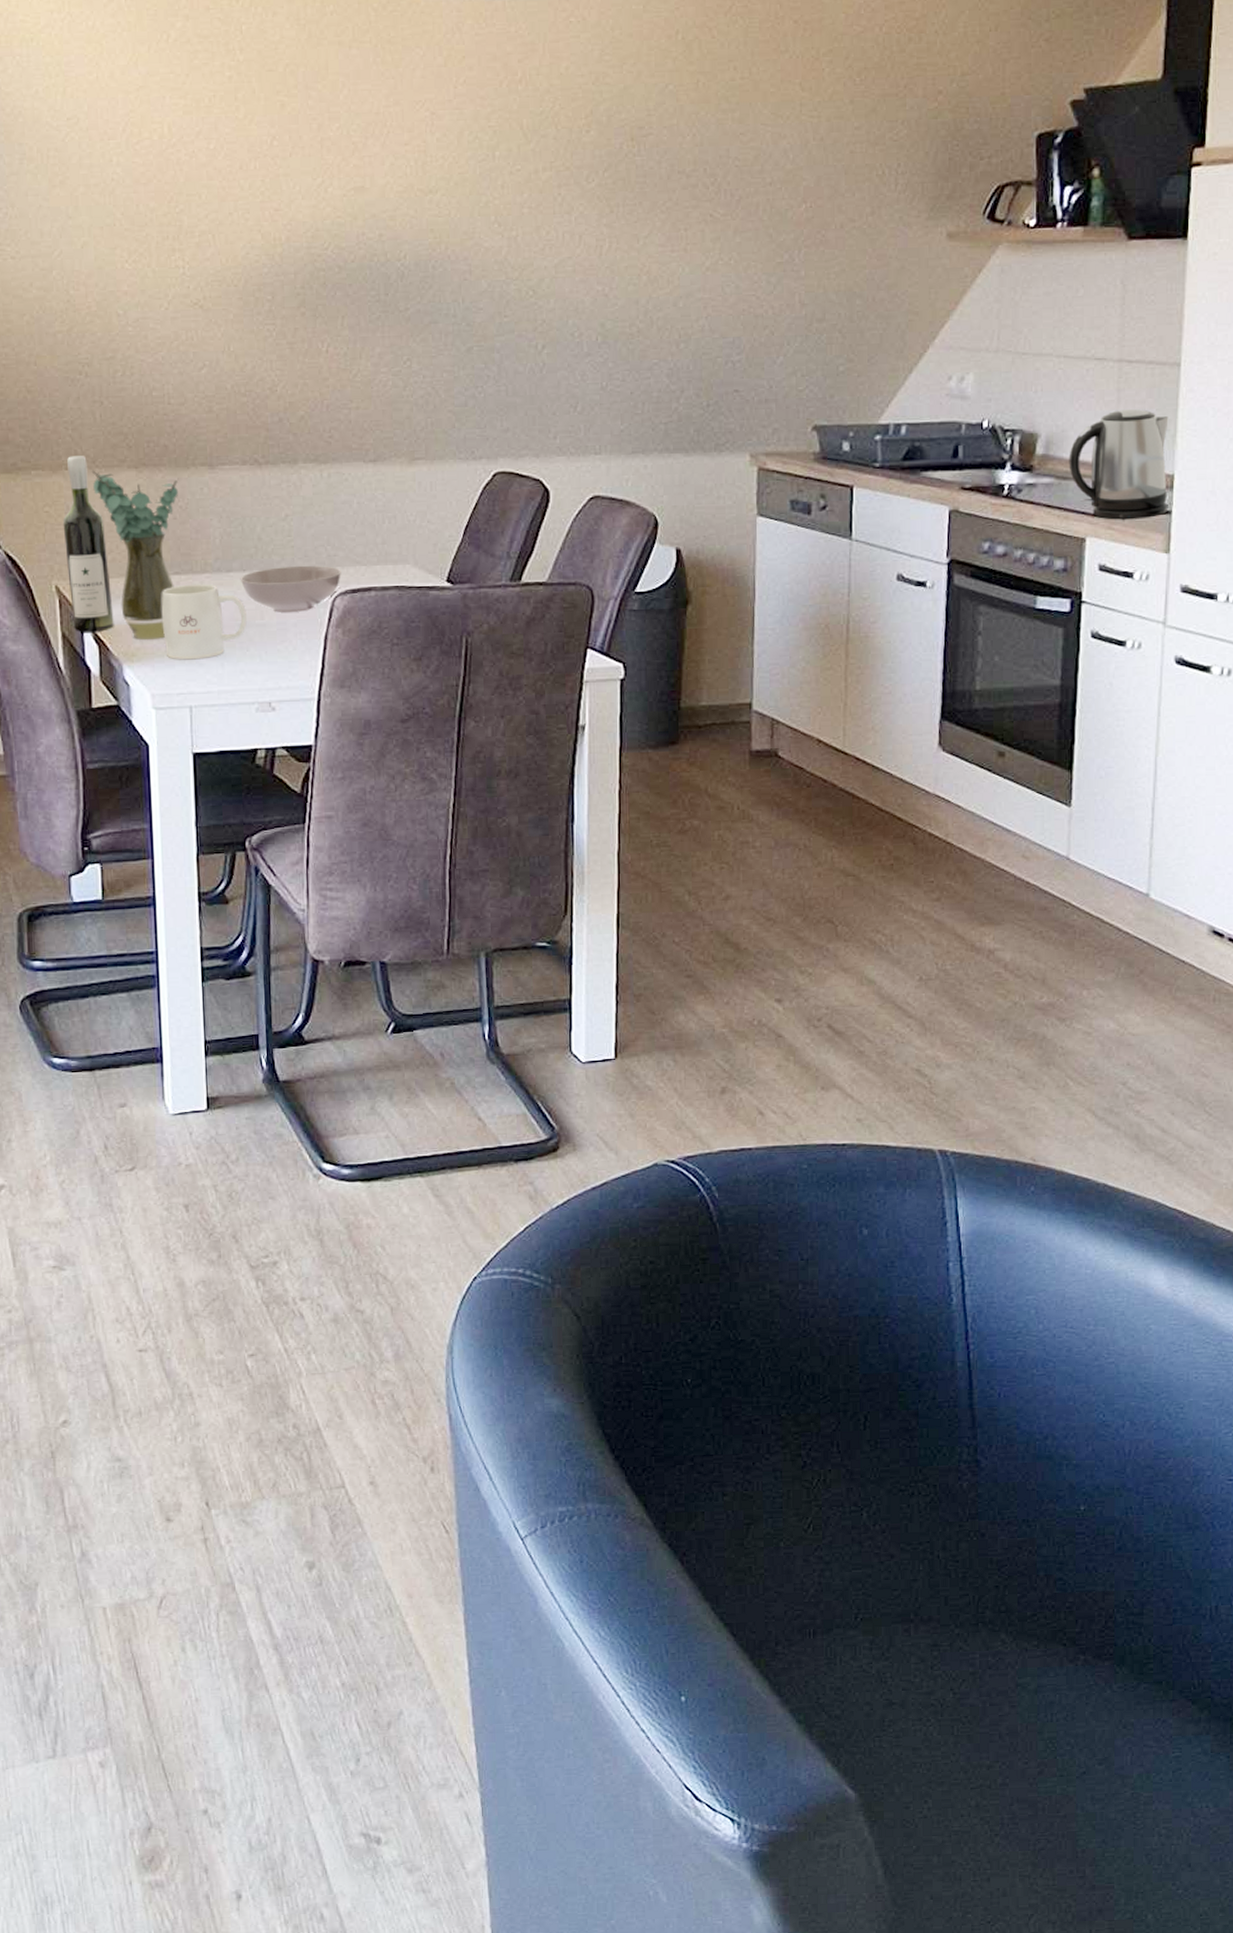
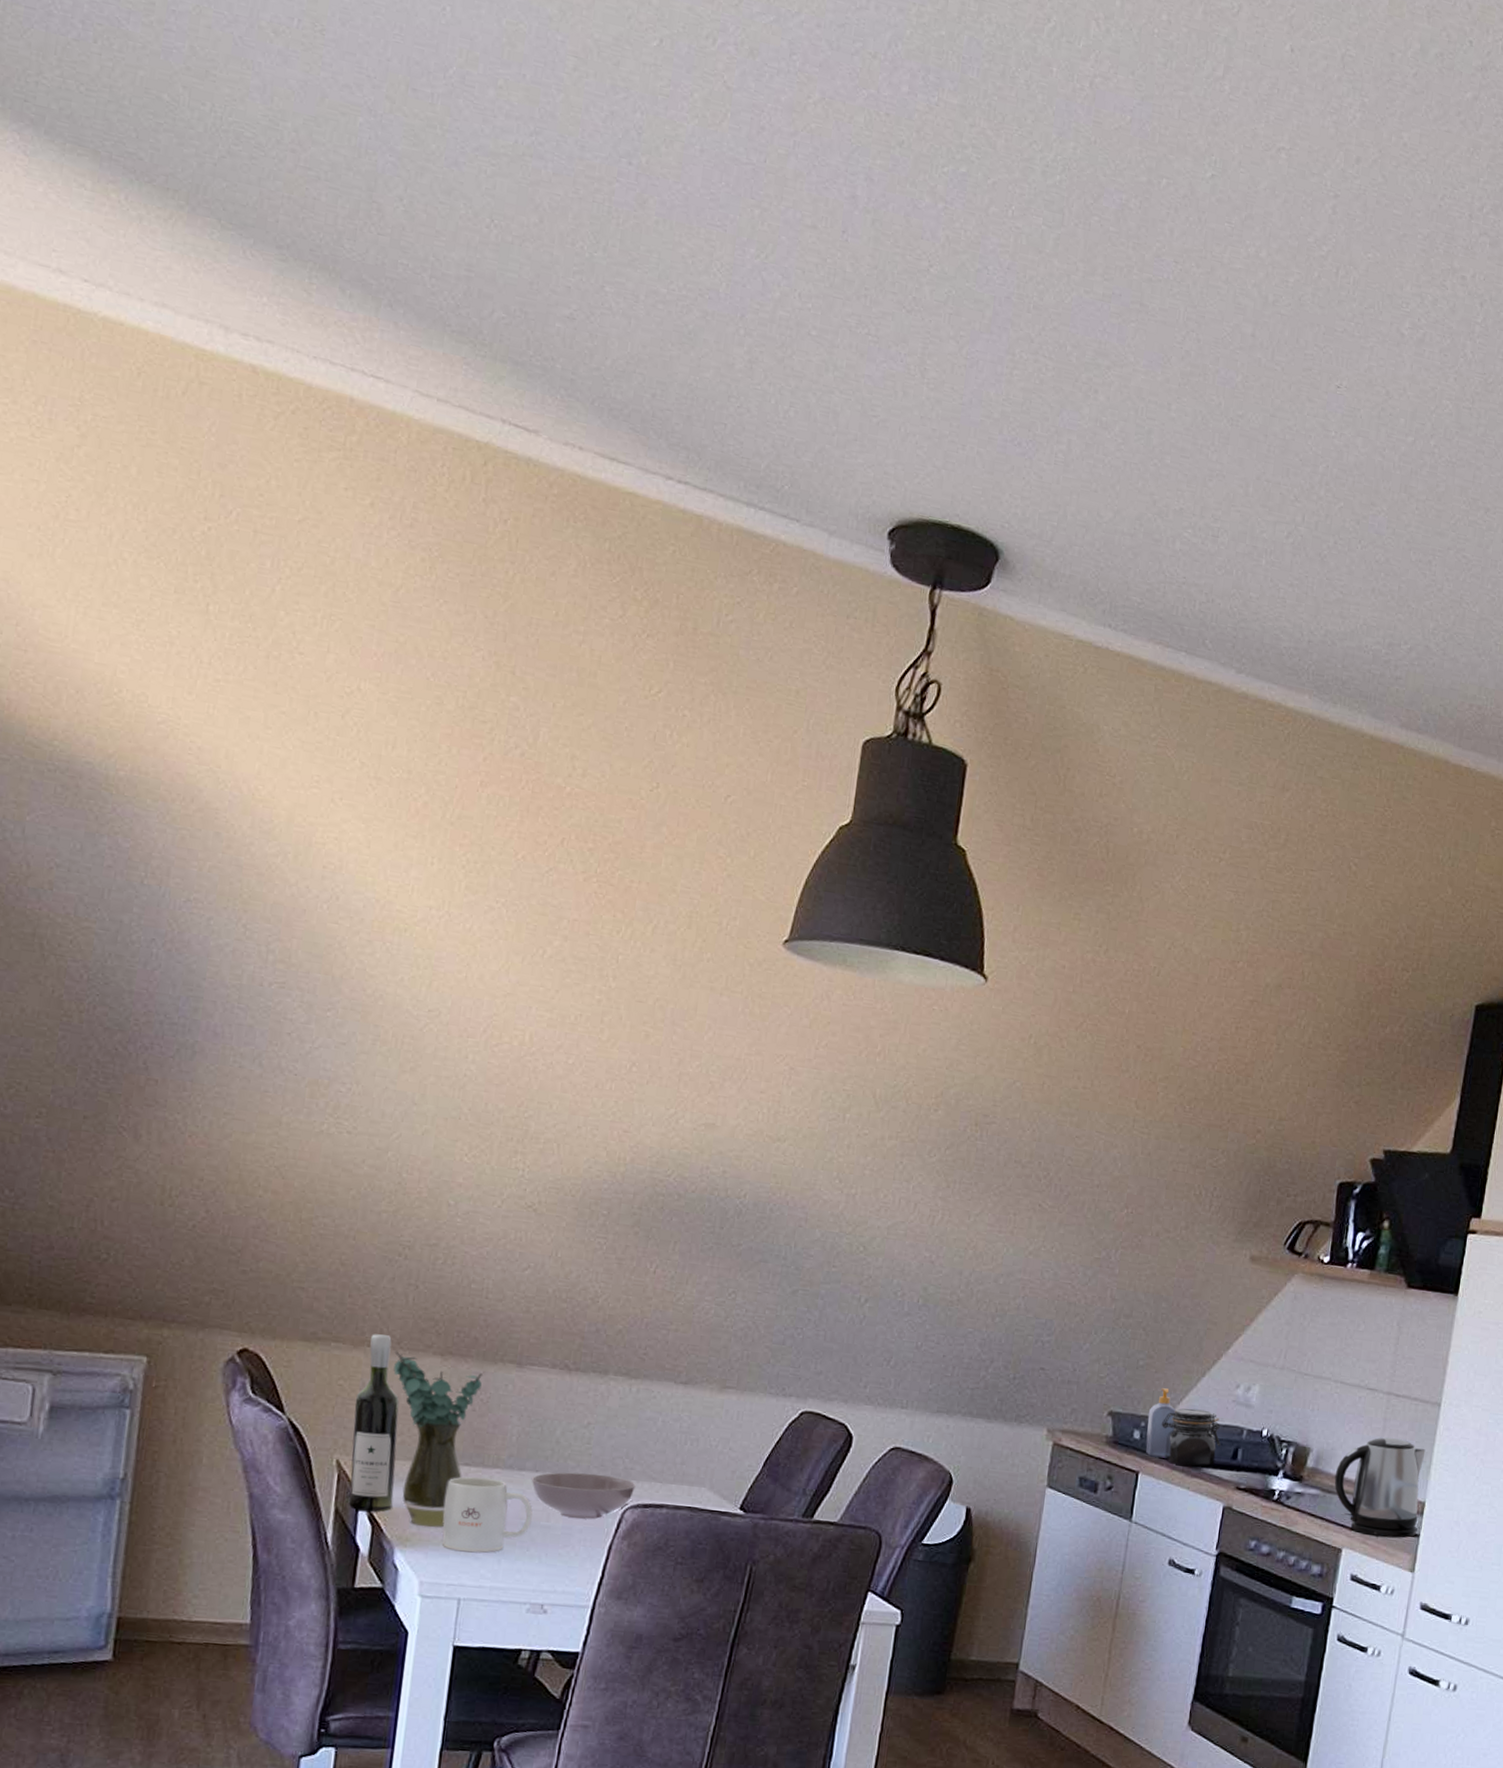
soap bottle: none [855,392,885,469] -> present [1145,1388,1176,1458]
jar: none [871,409,938,473] -> present [1161,1408,1220,1468]

